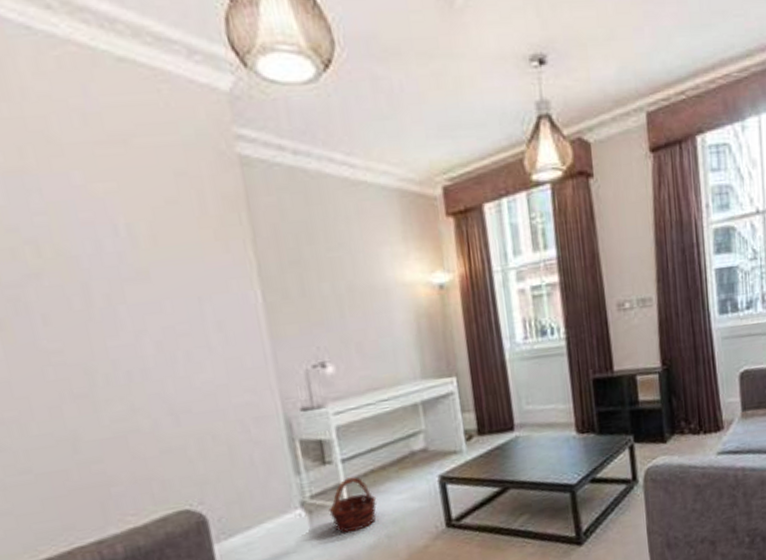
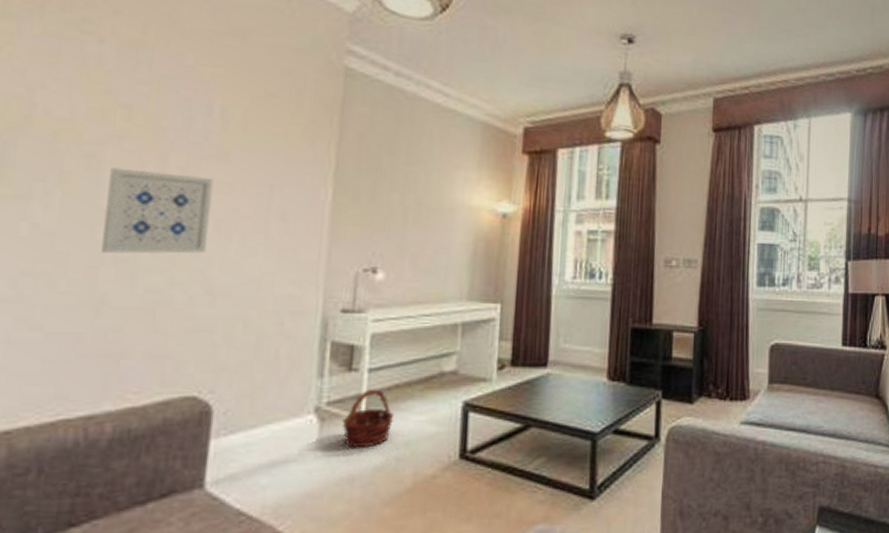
wall art: none [39,300,157,392] -> present [101,167,214,255]

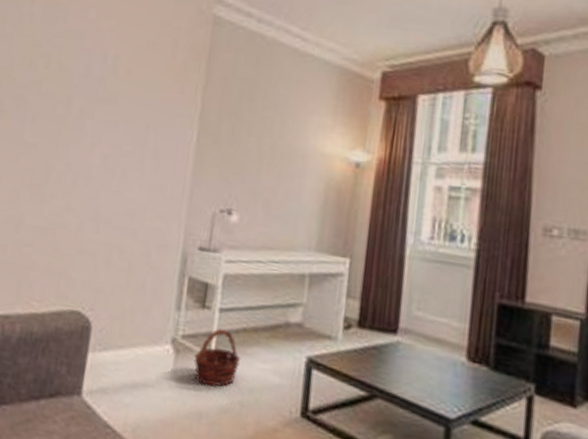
wall art: present [101,167,214,255] -> none [22,107,104,185]

